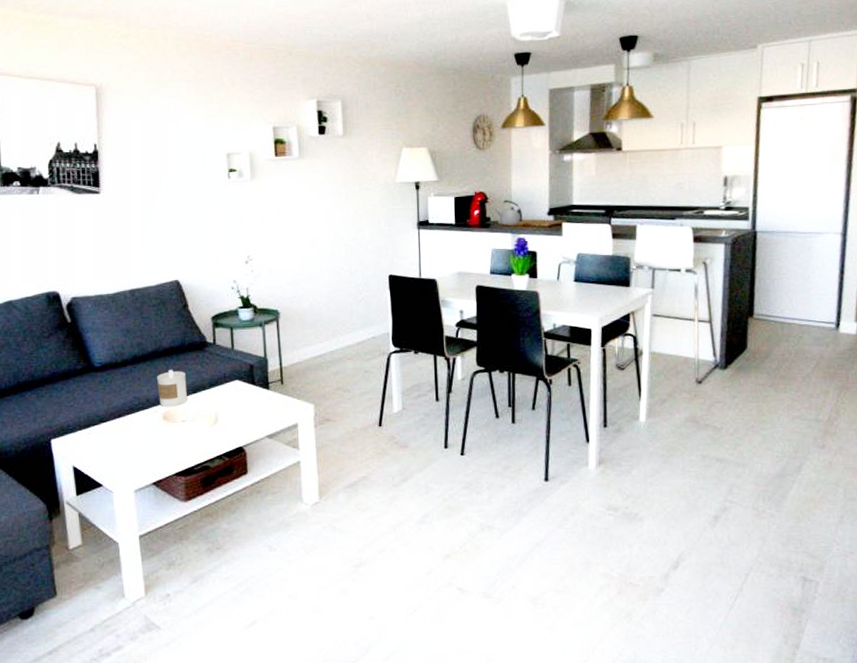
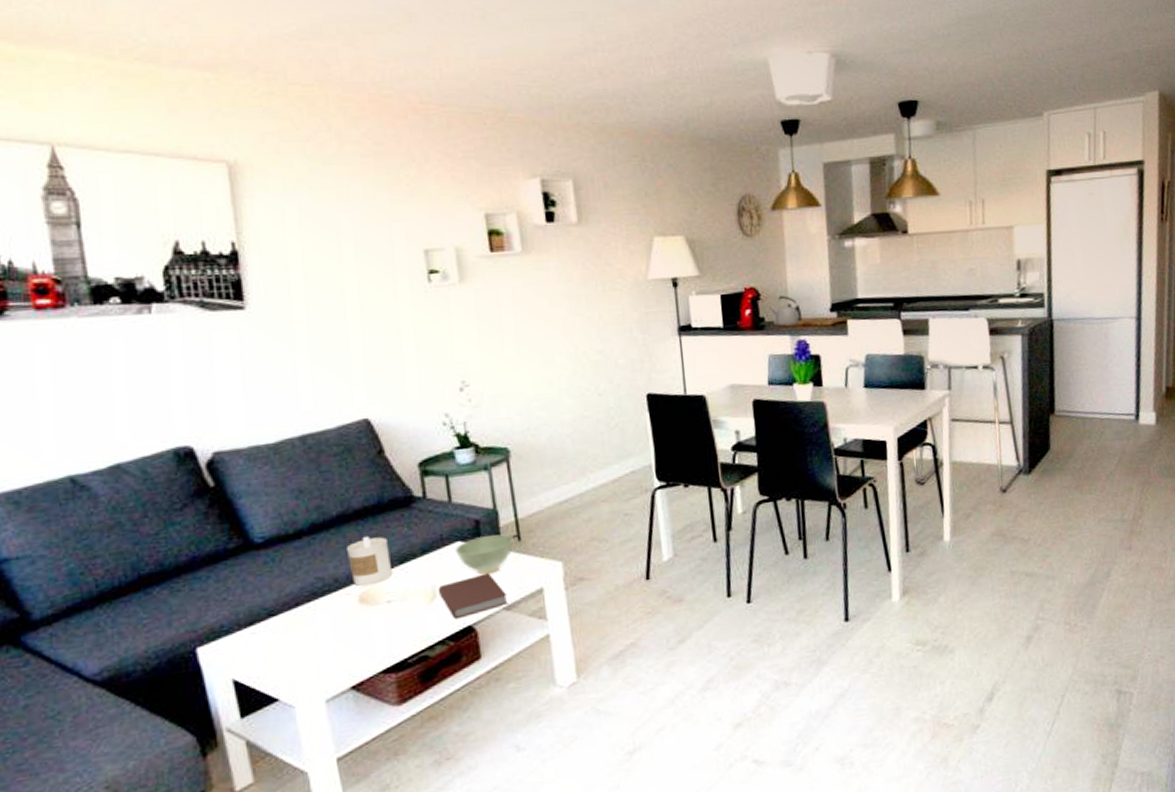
book: none [219,407,271,441] -> present [438,573,509,620]
bowl: none [234,377,278,408] -> present [455,534,514,575]

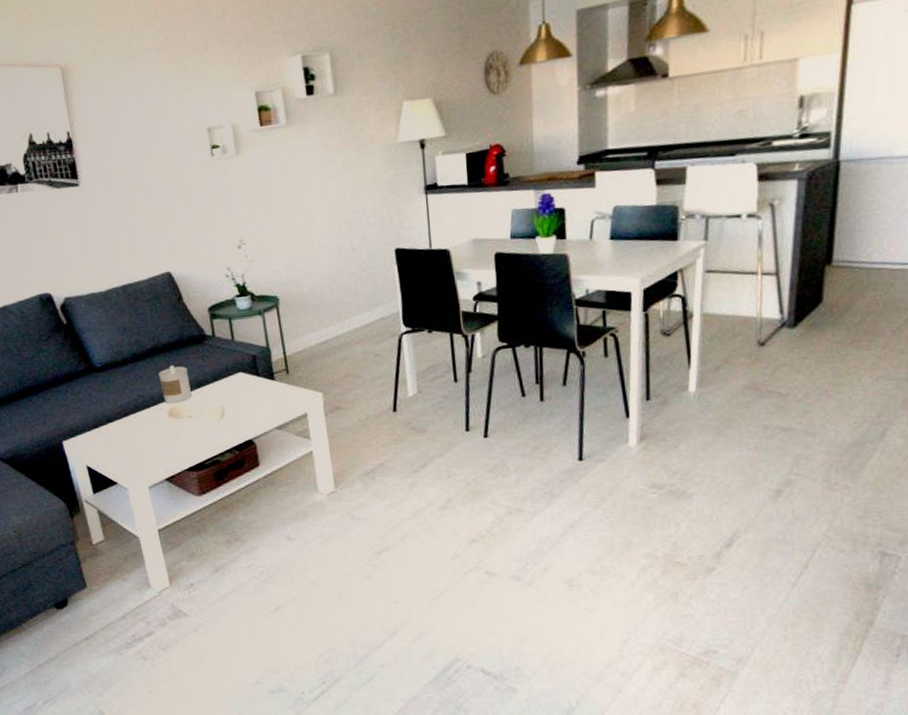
book: present [438,573,509,620] -> none [225,399,280,434]
bowl: present [455,534,514,575] -> none [238,368,283,400]
kettle: present [768,296,802,326] -> none [513,151,548,181]

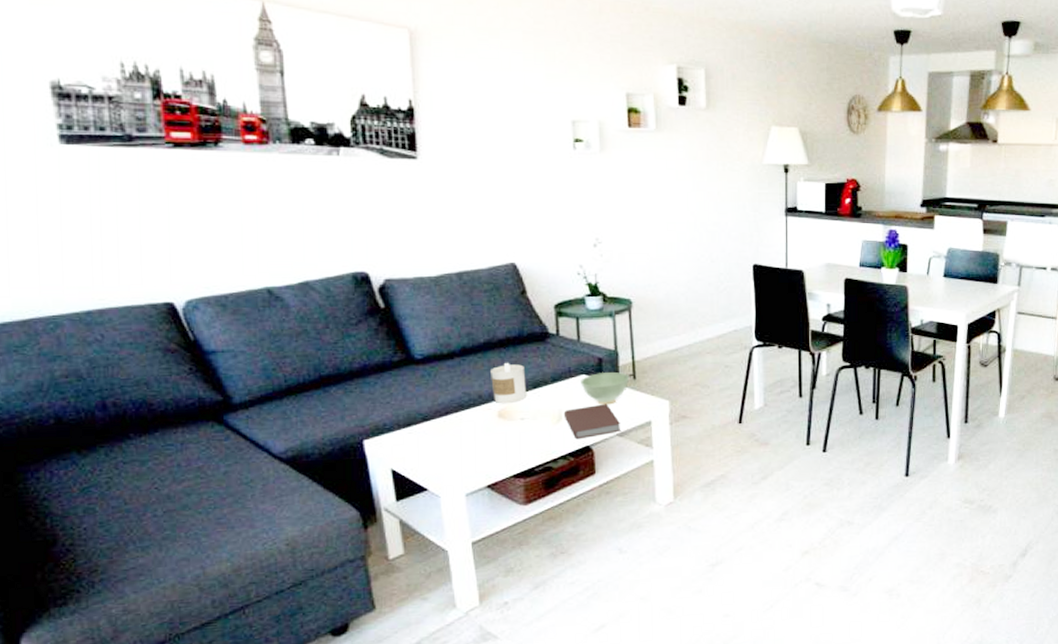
book: none [225,399,280,434] -> present [563,404,622,440]
bowl: none [238,368,283,400] -> present [580,372,630,405]

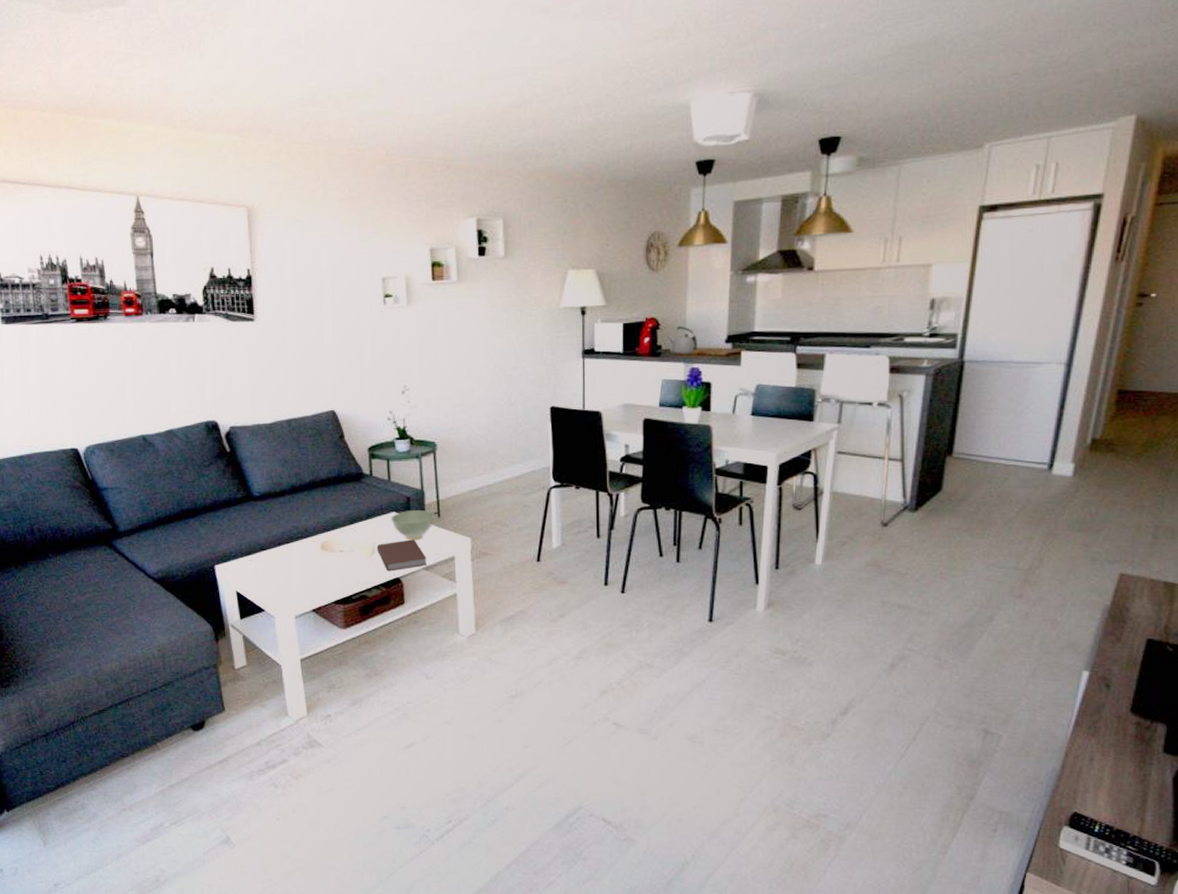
candle: present [491,362,526,404] -> none [315,499,344,537]
kettle: none [866,189,895,216] -> present [666,326,697,354]

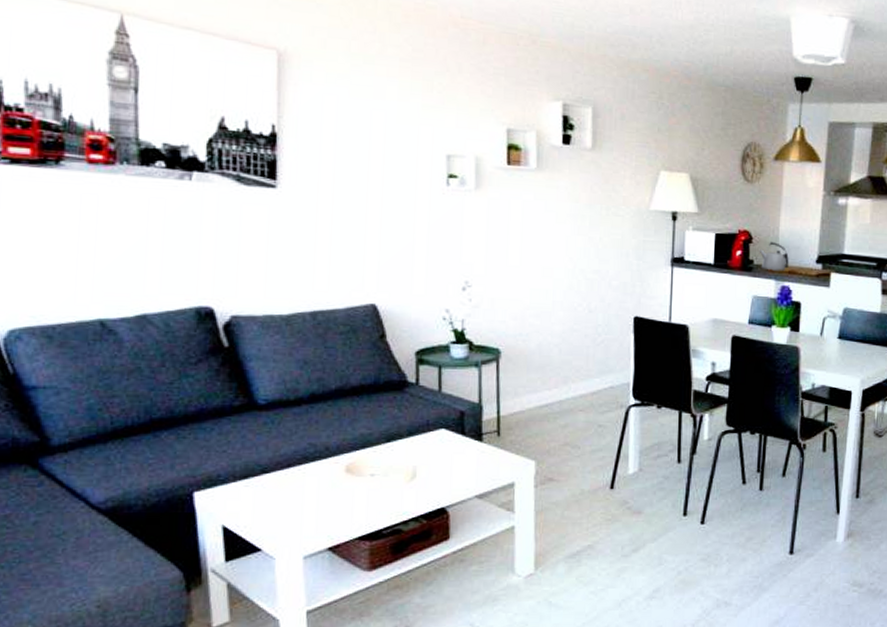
book: present [376,539,428,571] -> none [418,462,481,500]
bowl: present [391,509,435,540] -> none [439,426,494,463]

